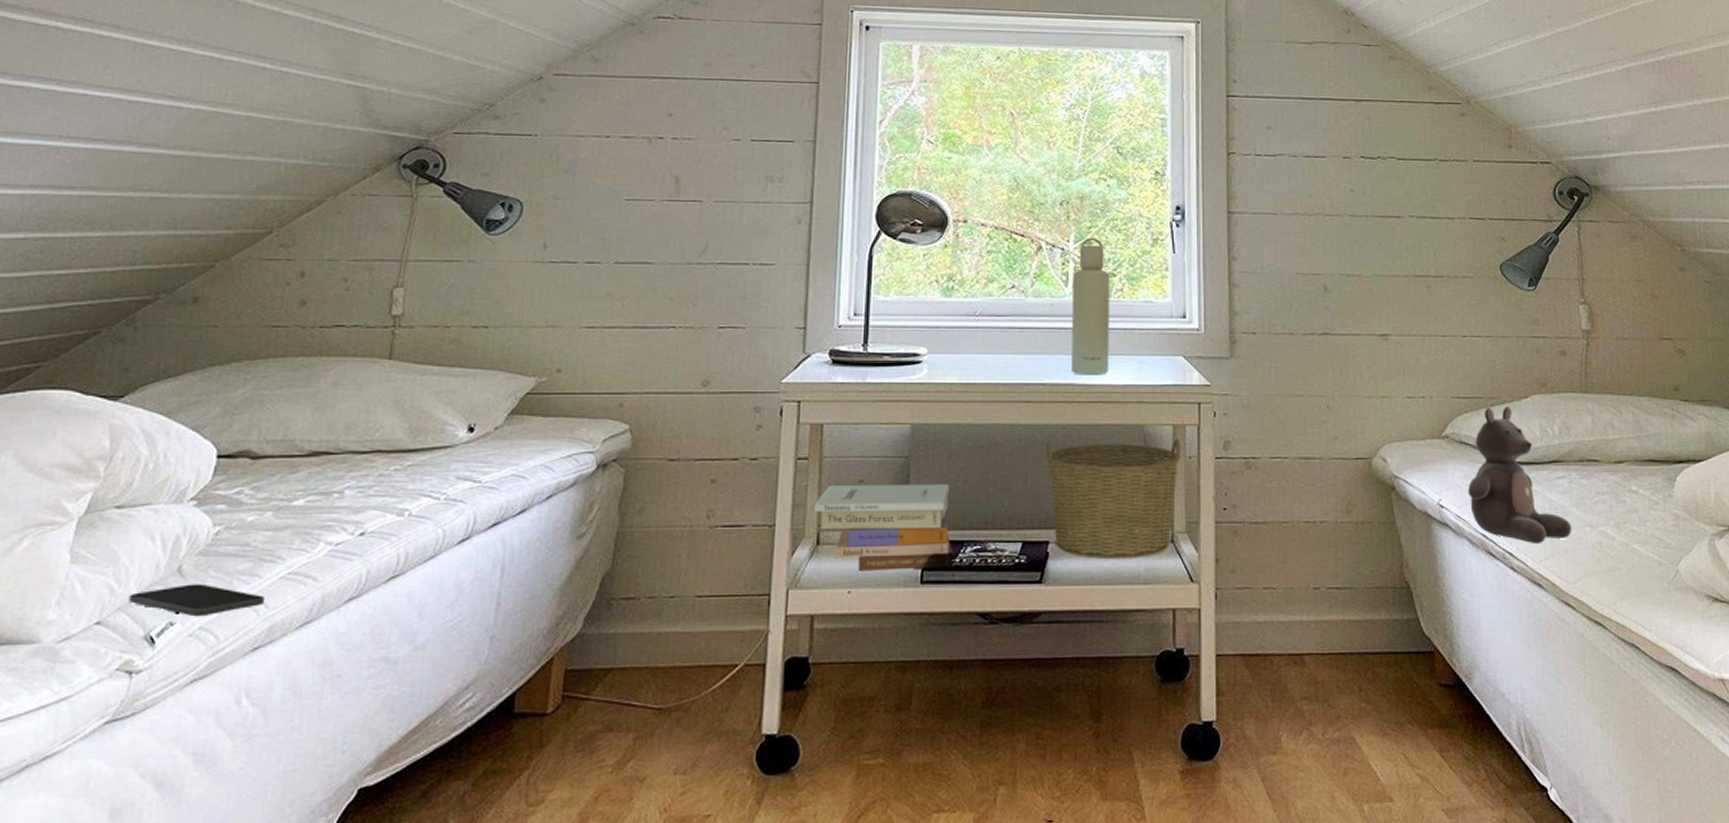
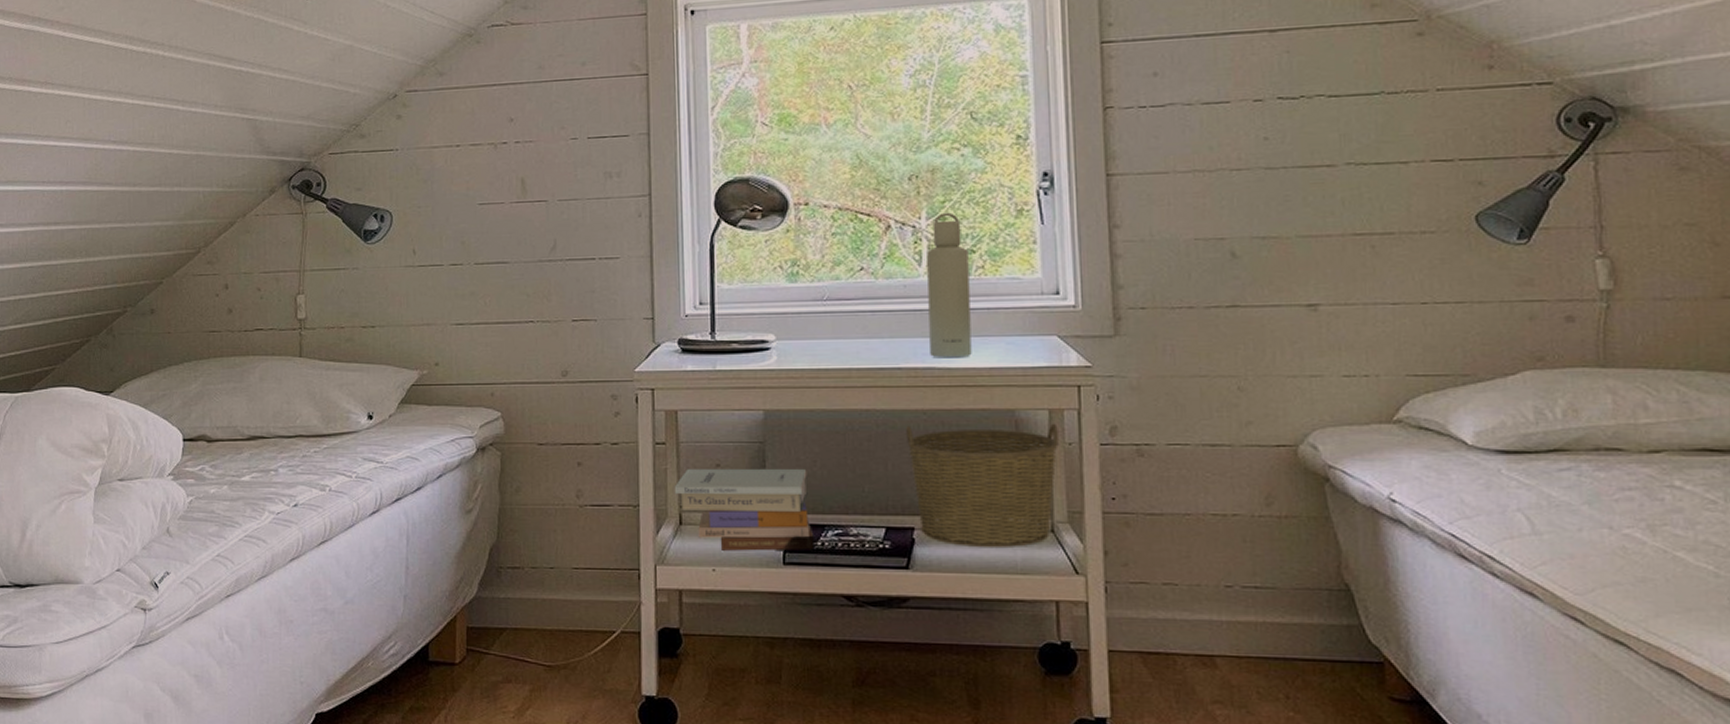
smartphone: present [128,583,266,617] -> none [136,542,231,569]
stuffed animal: present [1468,406,1572,545] -> none [1430,384,1581,548]

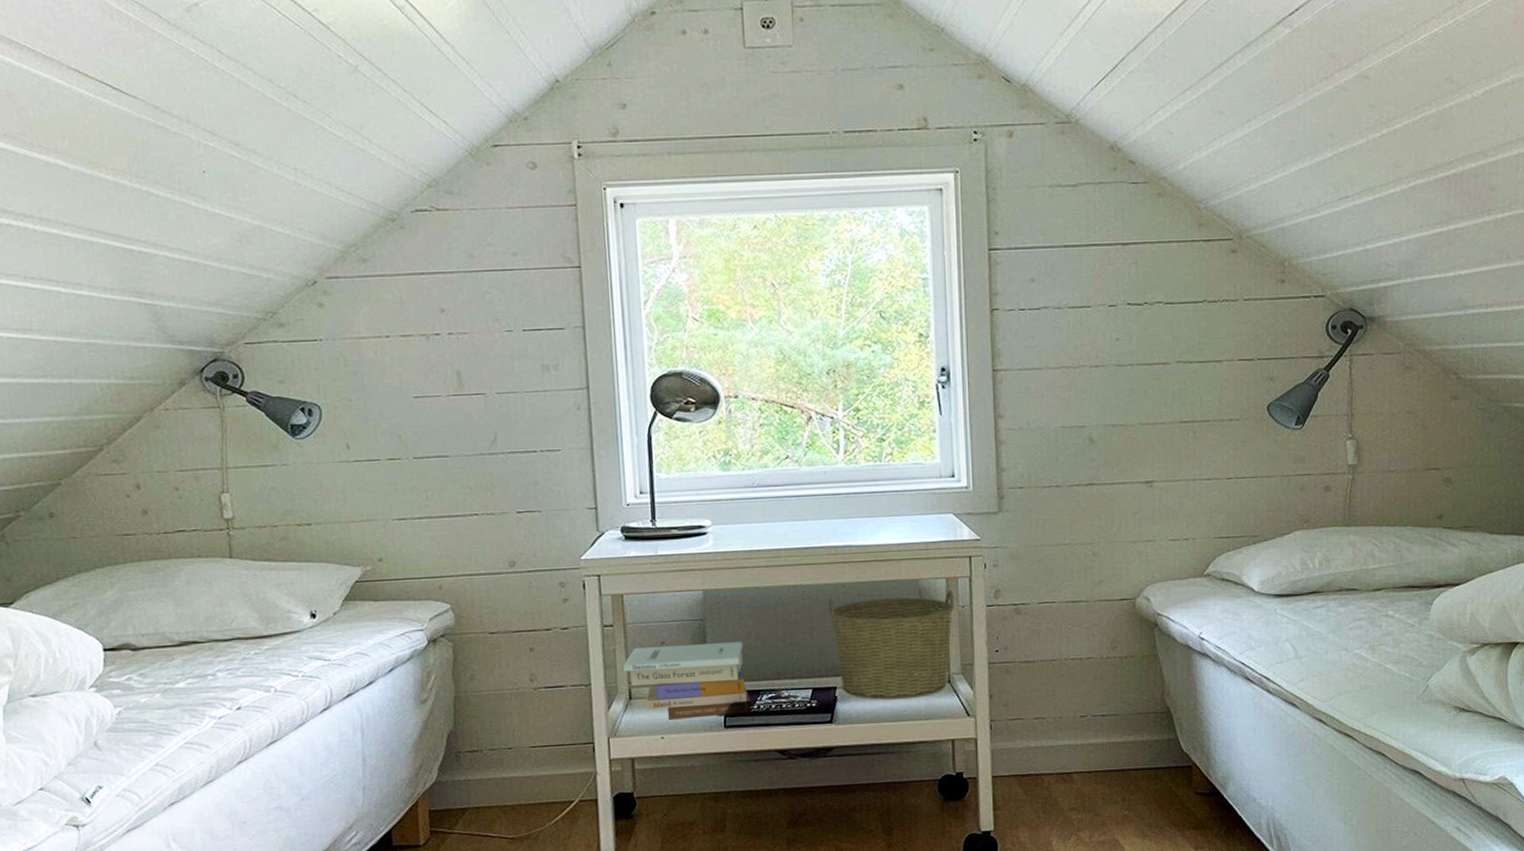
bottle: present [927,212,972,358] -> none [844,404,883,537]

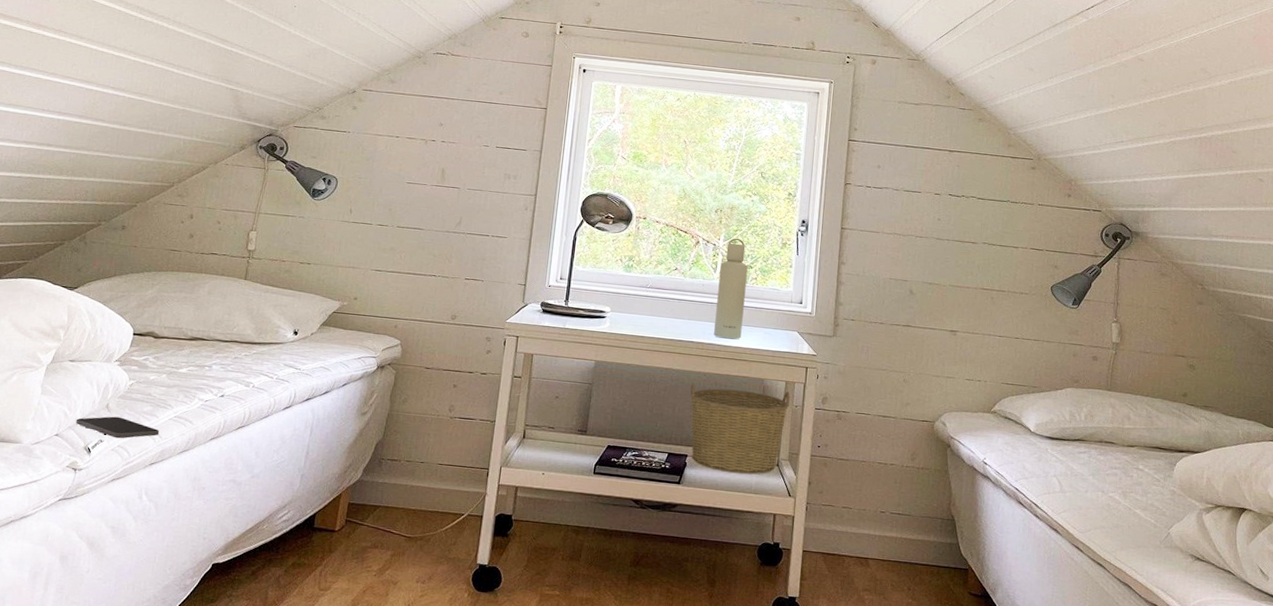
smartphone: none [60,754,172,781] -> present [75,416,160,439]
books: present [623,641,751,720] -> none [522,398,620,465]
bottle: none [844,404,883,537] -> present [714,238,748,340]

